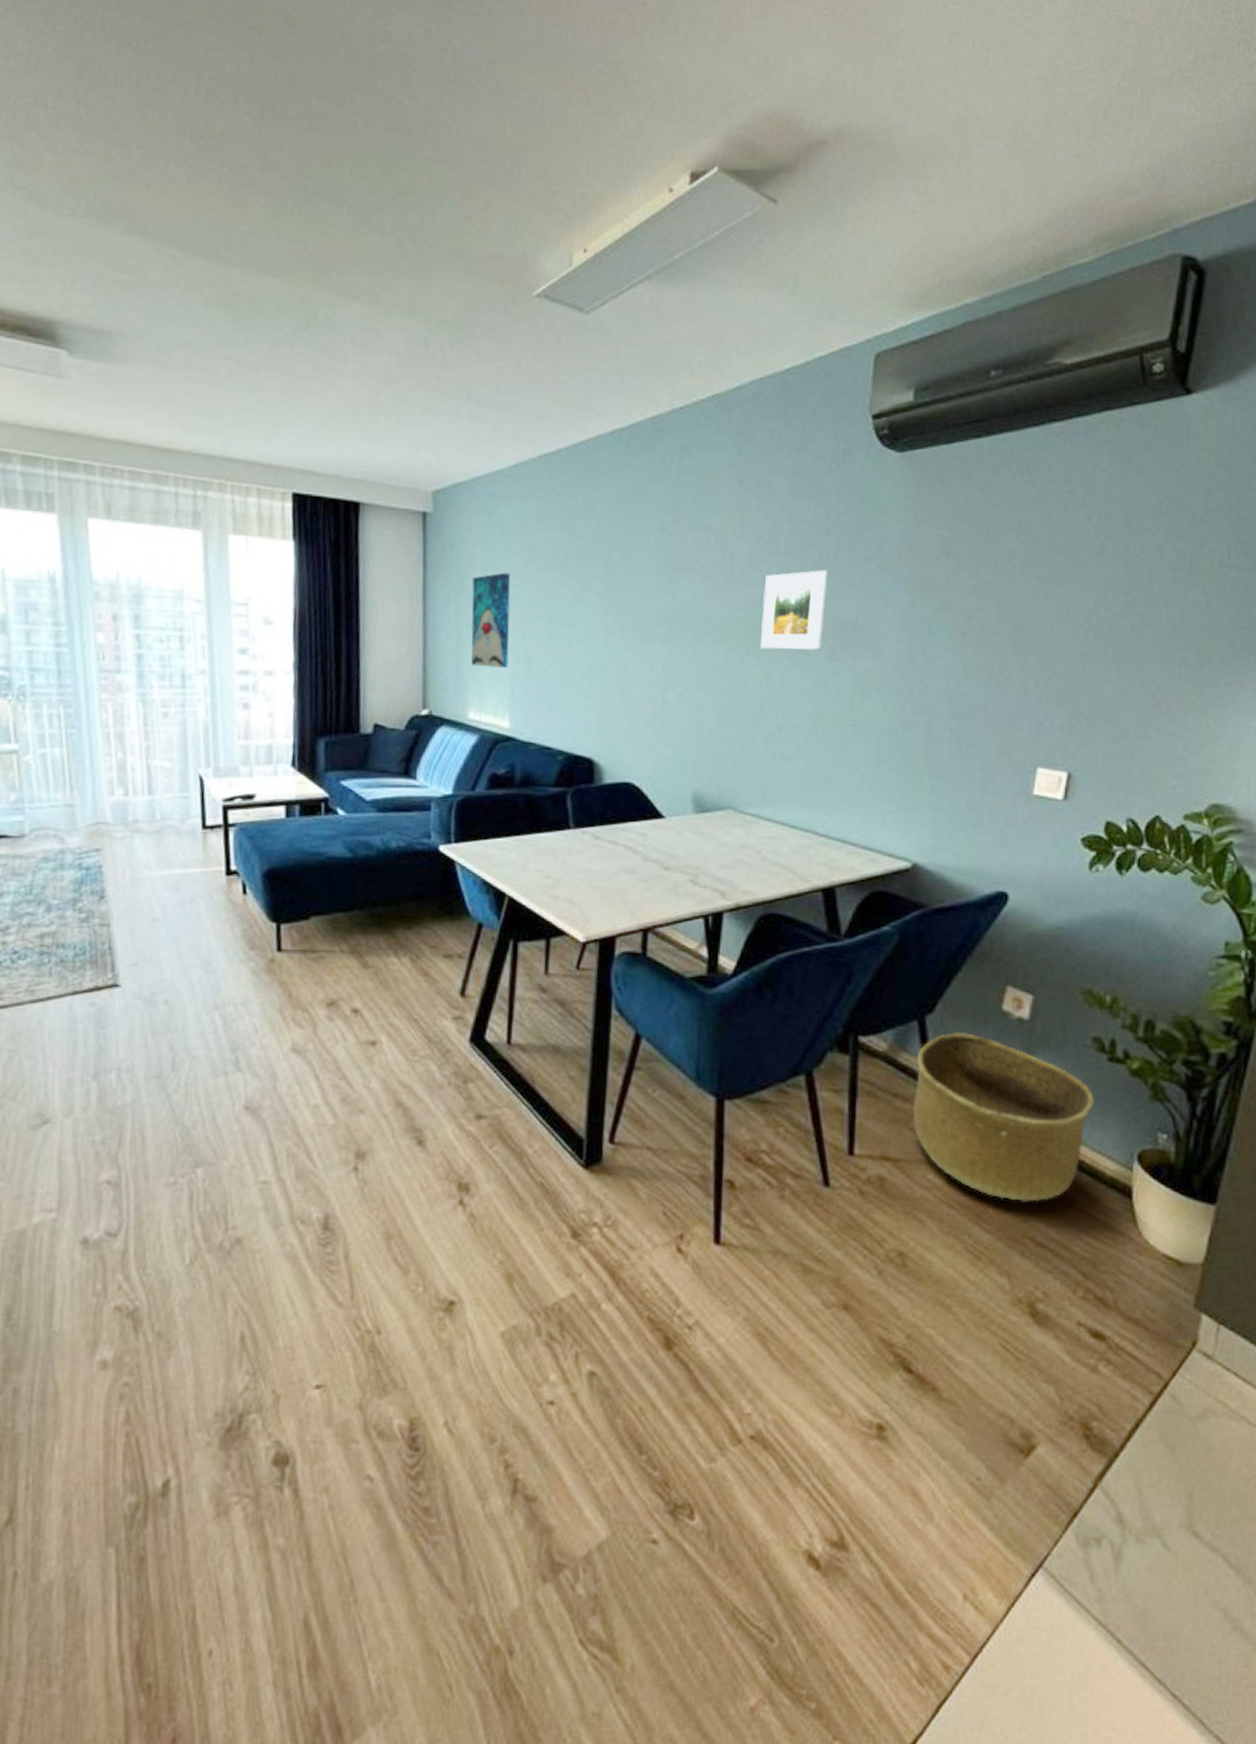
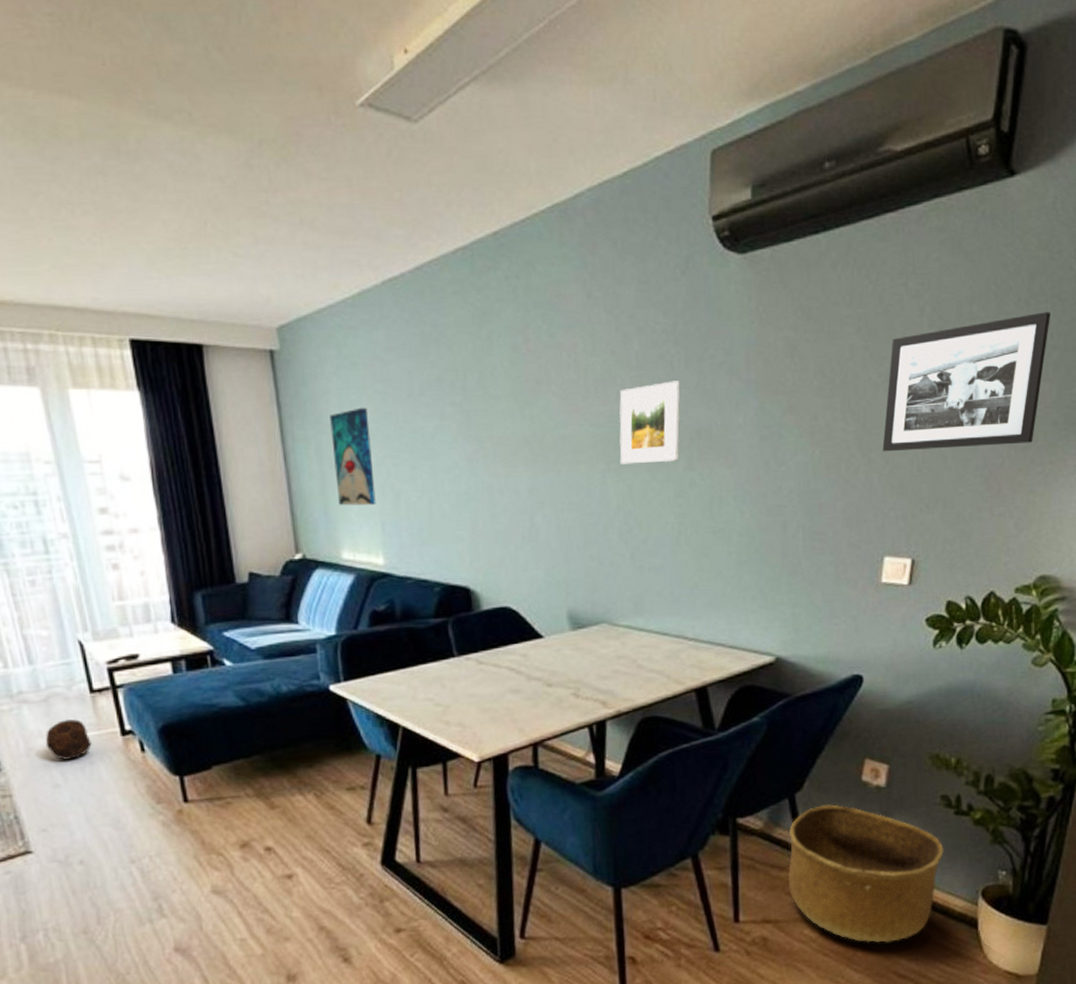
soccer ball: none [151,853,196,894] -> present [45,719,92,760]
picture frame: none [1040,529,1229,662] -> present [882,312,1051,452]

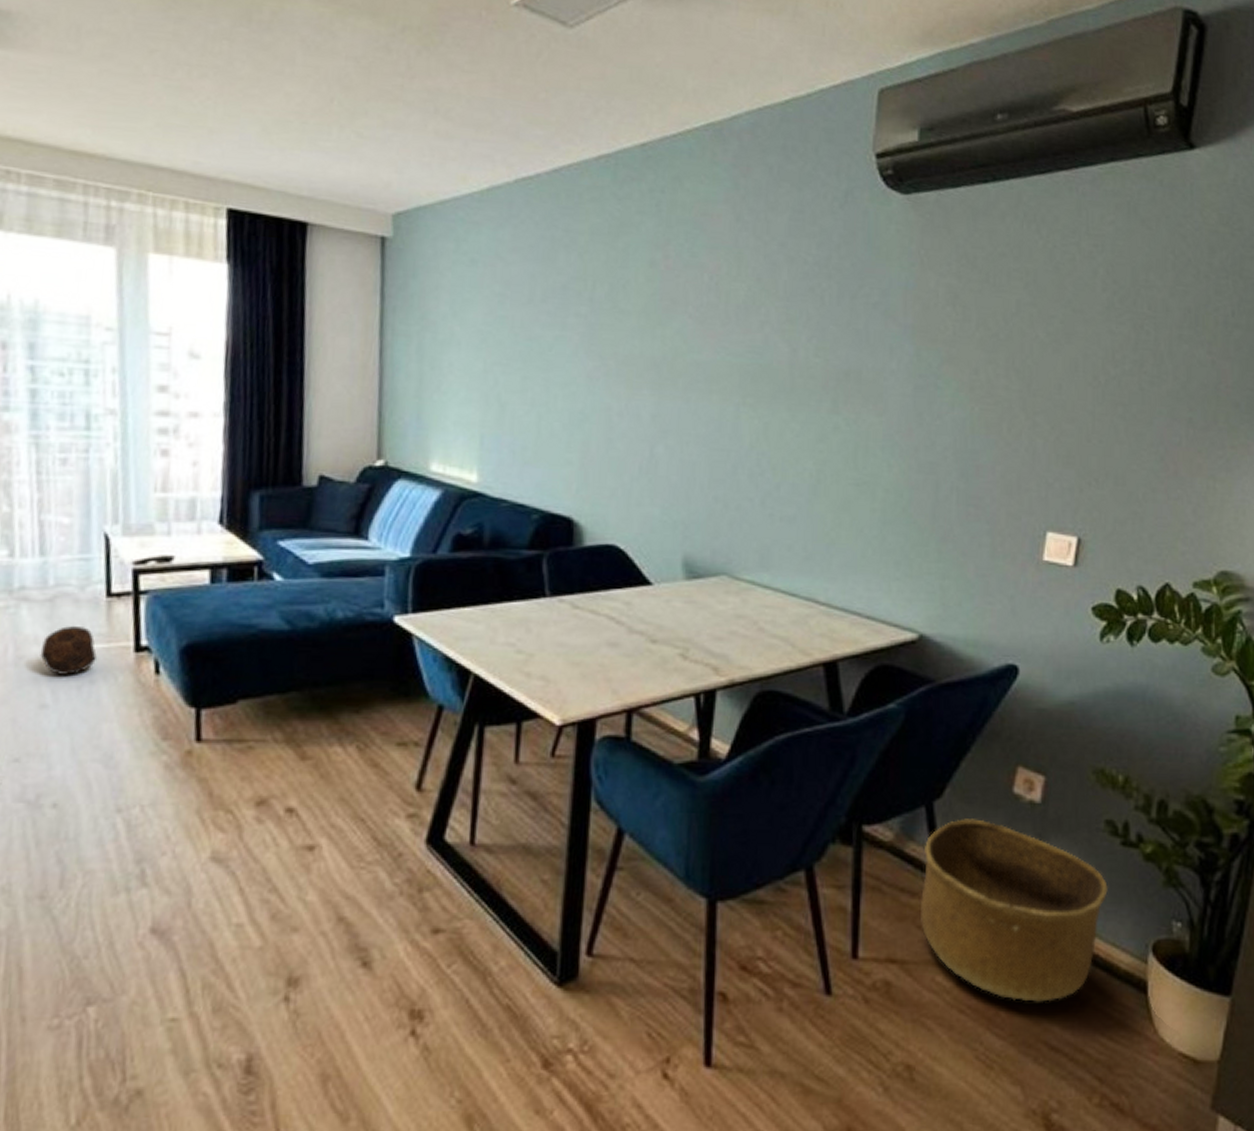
wall art: present [330,407,376,506] -> none [435,307,481,414]
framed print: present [619,380,680,465] -> none [757,316,830,402]
picture frame: present [882,312,1051,452] -> none [1049,288,1233,424]

